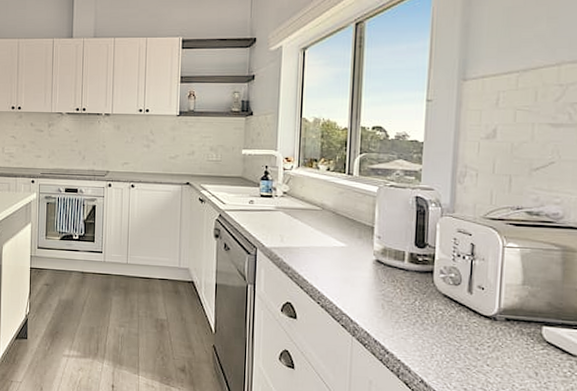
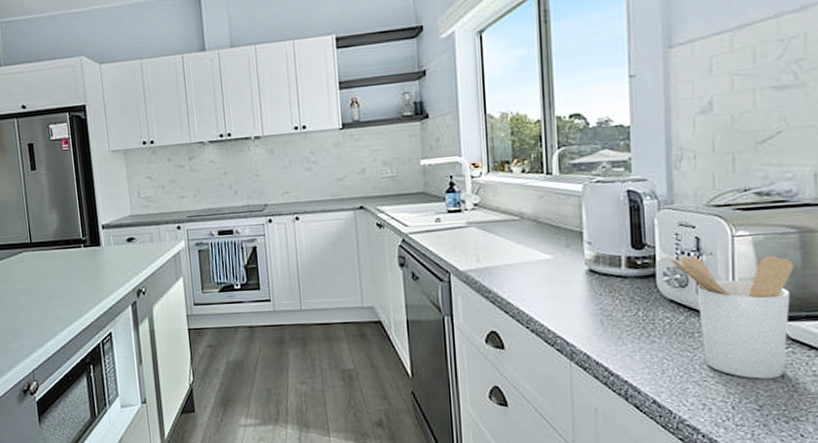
utensil holder: none [443,257,554,375] -> present [665,255,793,379]

